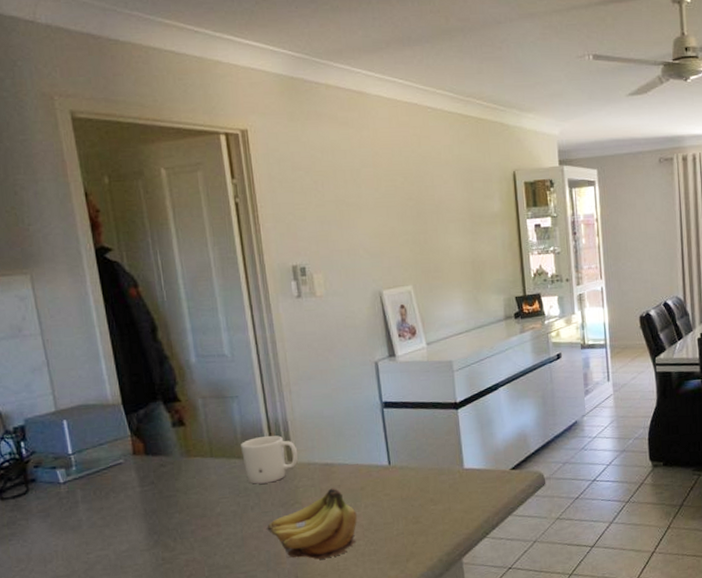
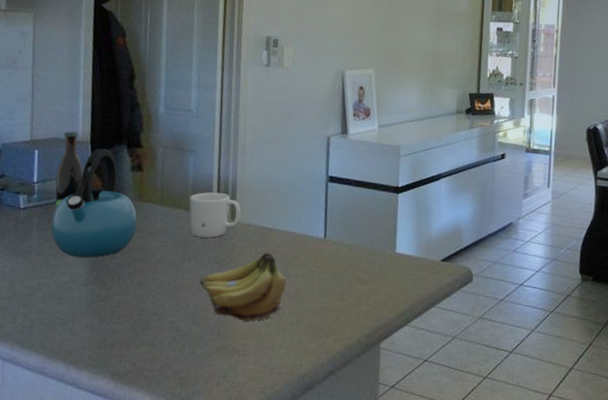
bottle: none [90,395,122,479] -> present [55,131,84,210]
kettle: none [97,408,190,524] -> present [51,149,138,258]

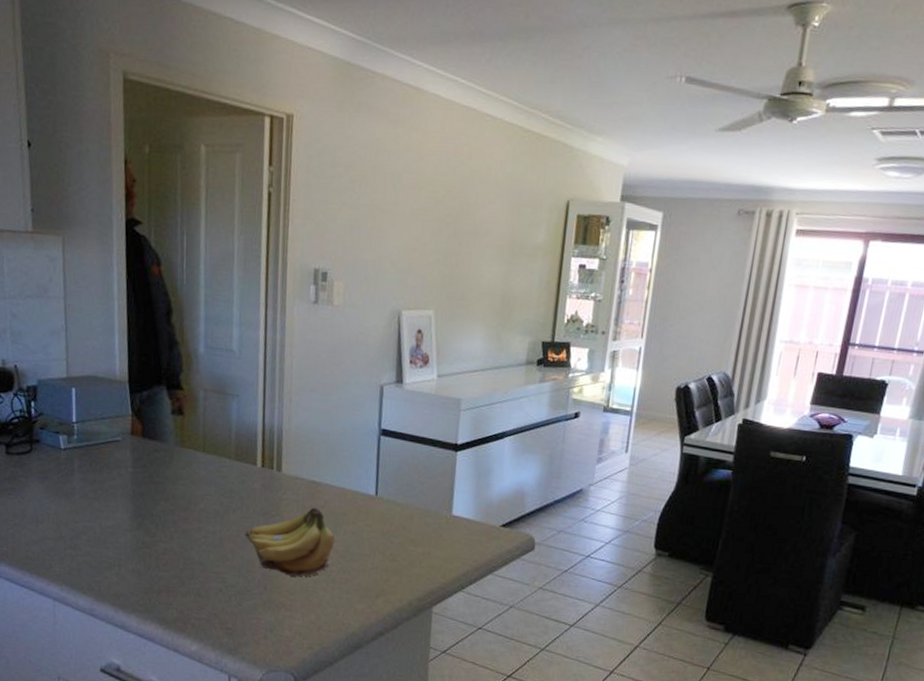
kettle: present [51,149,138,258] -> none [93,389,180,504]
bottle: present [55,131,84,210] -> none [94,369,123,452]
mug: present [189,192,242,238] -> none [233,440,288,489]

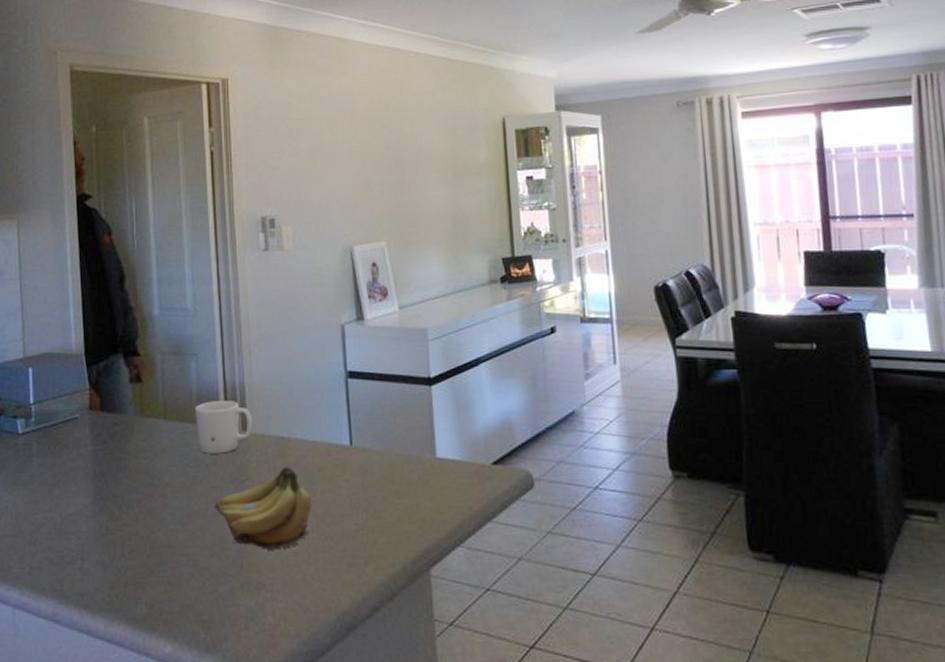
mug: none [233,440,288,489] -> present [195,400,253,454]

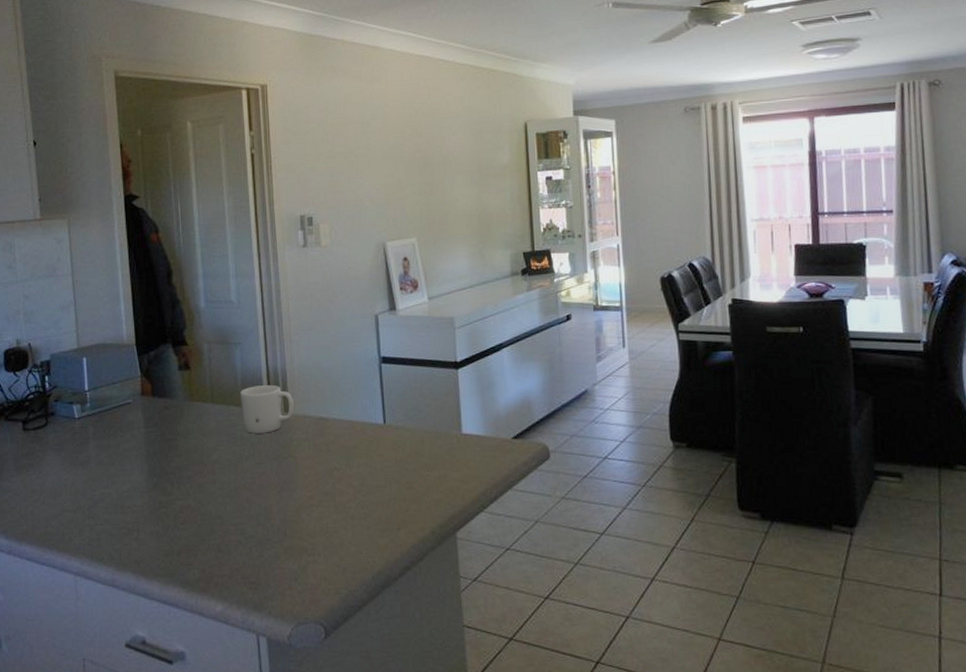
fruit: present [213,466,312,550] -> none [258,444,349,518]

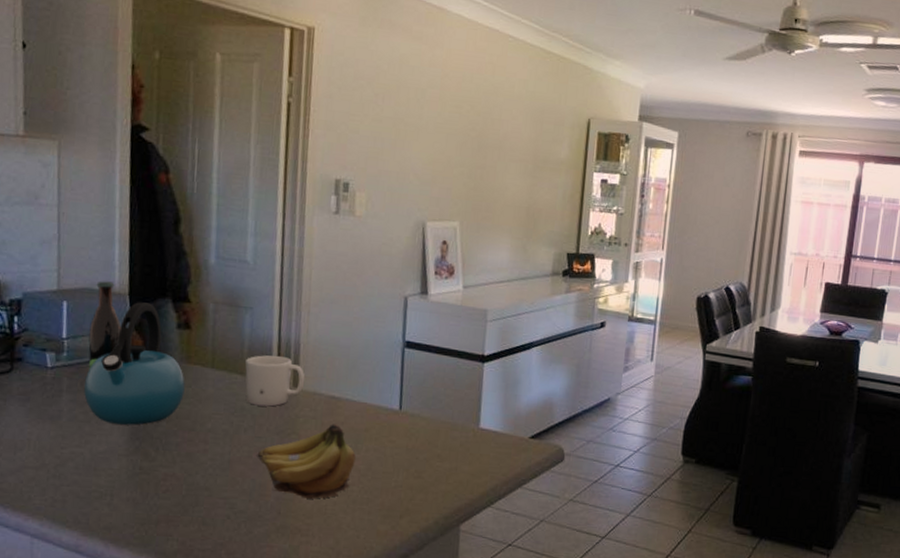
bottle: none [105,335,132,417] -> present [88,281,122,370]
kettle: none [107,350,190,464] -> present [84,302,185,425]
fruit: none [258,444,349,518] -> present [255,424,356,499]

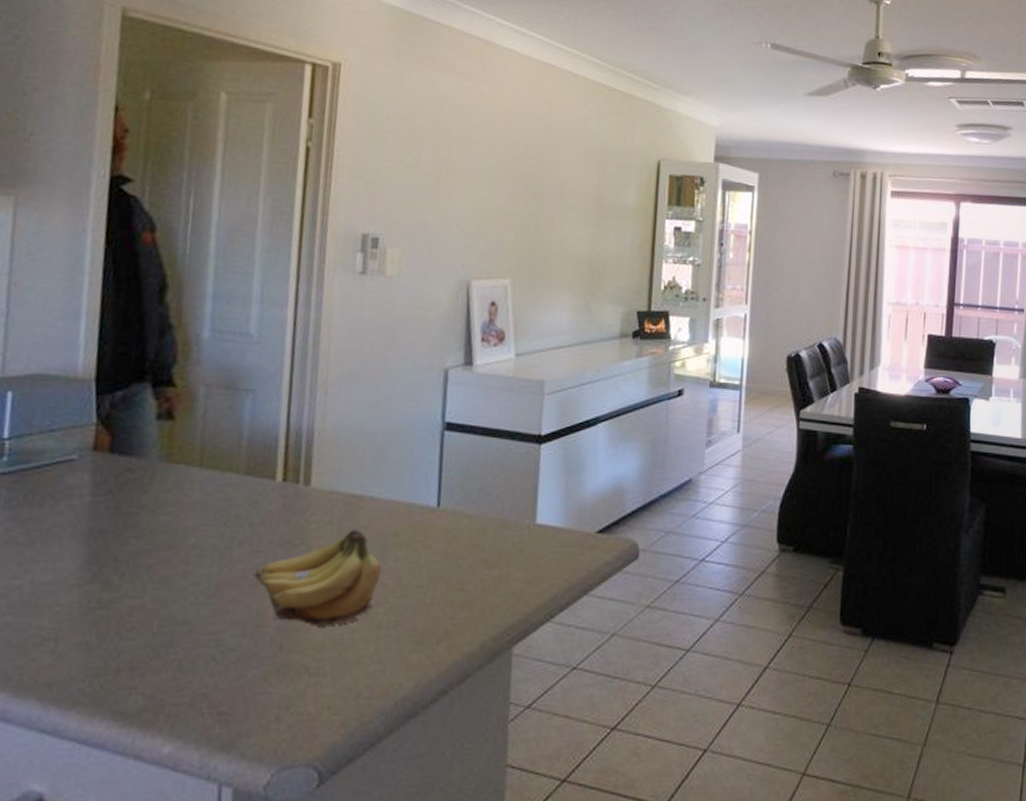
kettle: present [84,302,185,425] -> none [27,389,164,546]
bottle: present [88,281,122,370] -> none [35,364,84,477]
mug: present [245,355,305,407] -> none [241,447,320,512]

